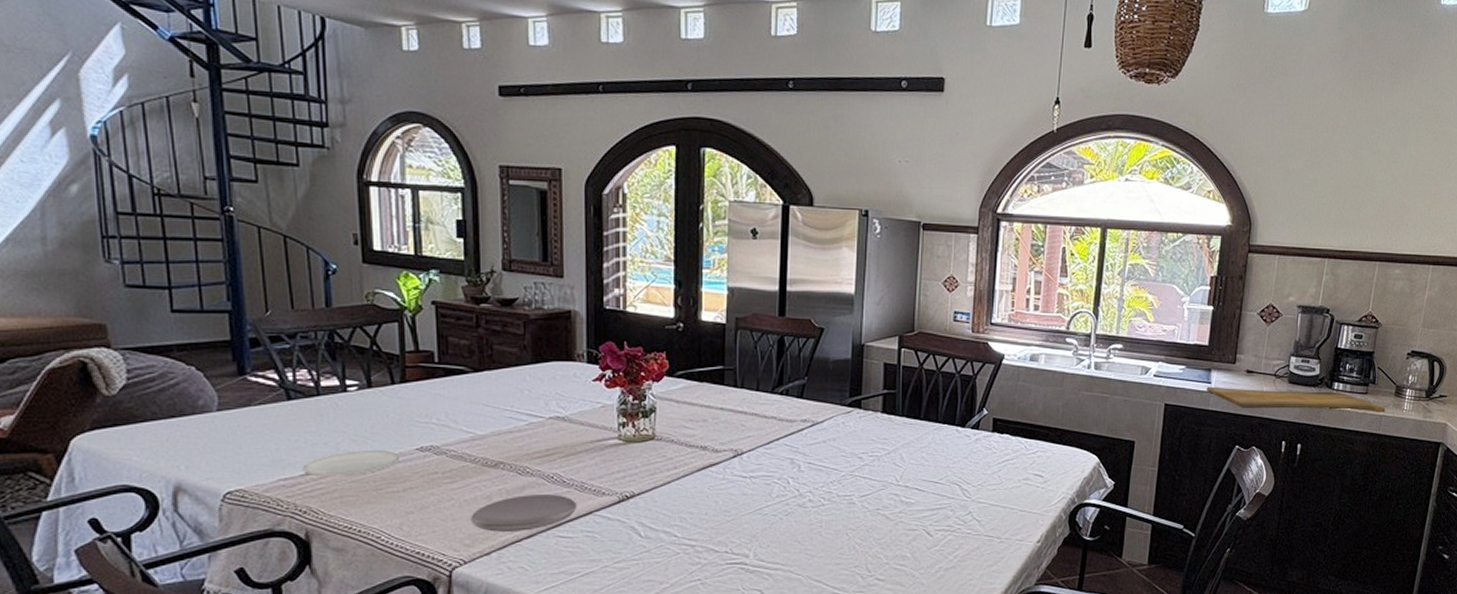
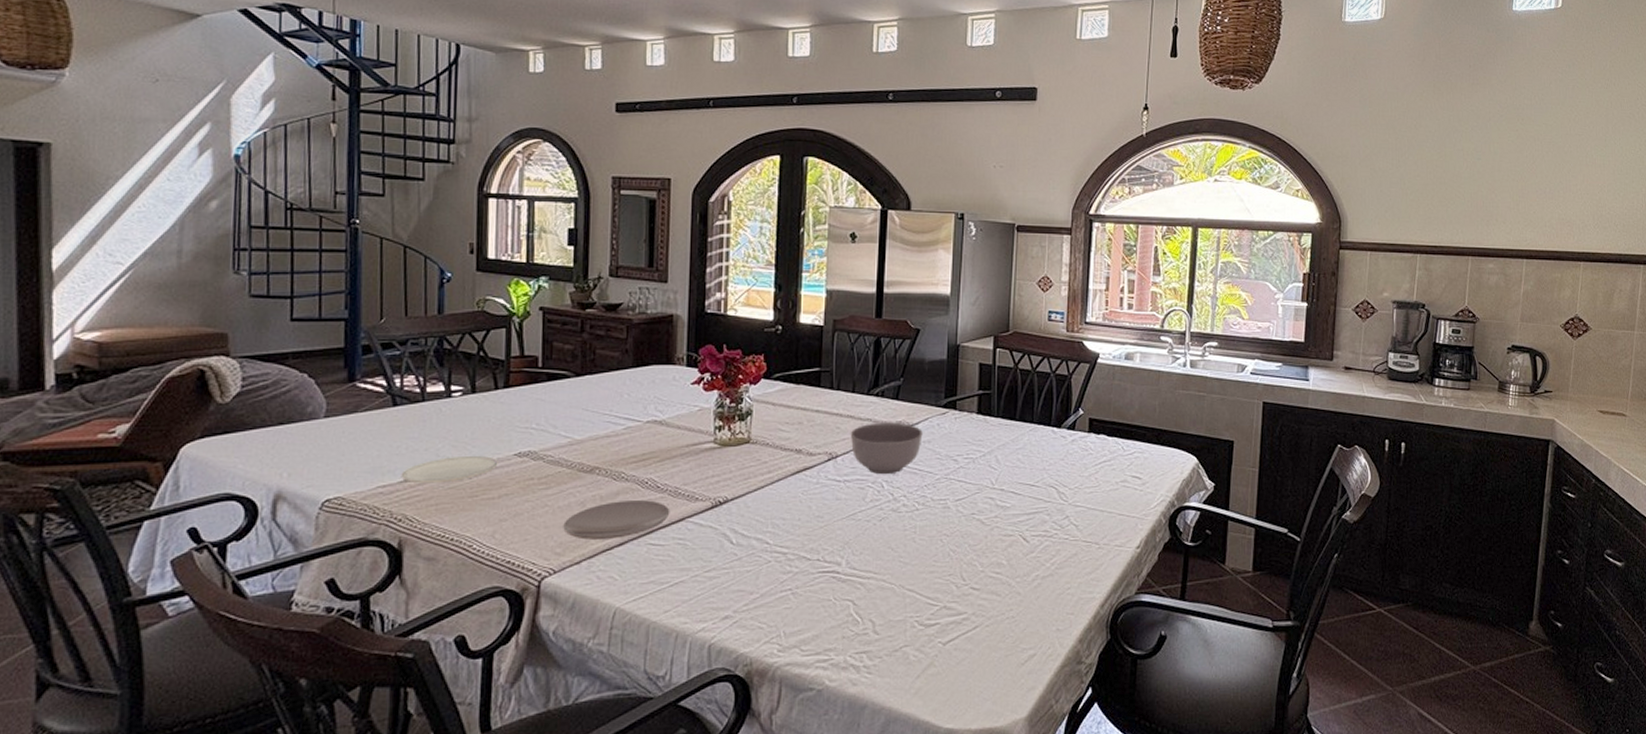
bowl: none [755,420,828,471] -> present [850,422,923,475]
cutting board: present [1206,386,1386,413] -> none [1304,384,1490,410]

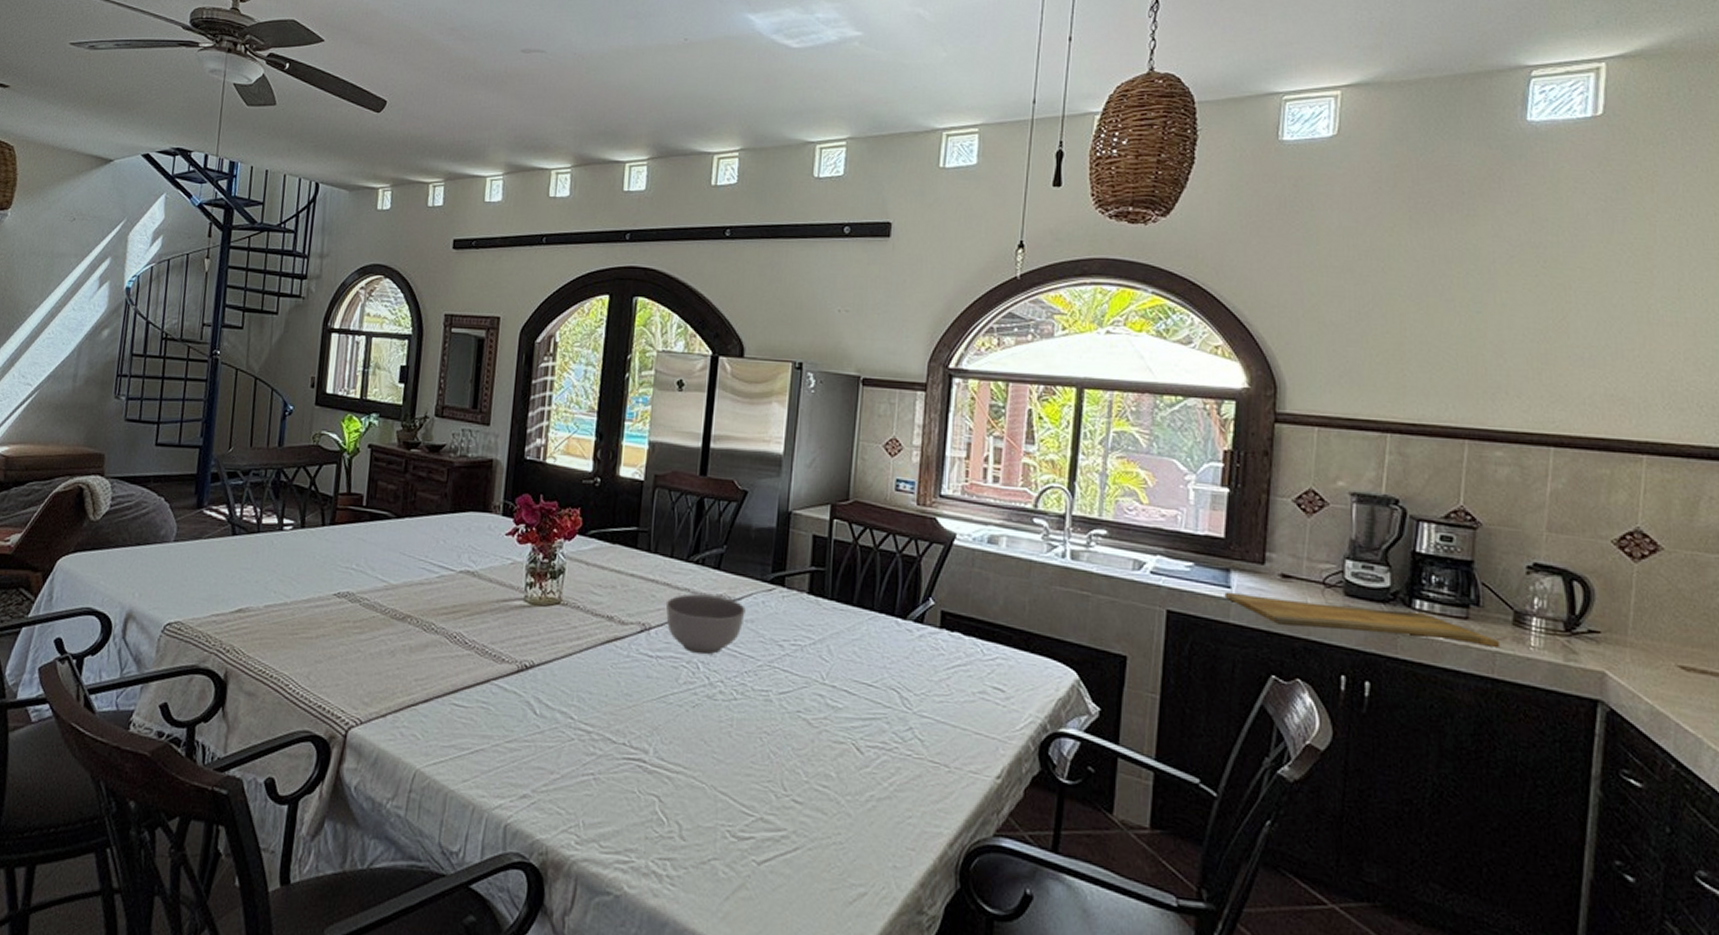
plate: present [400,455,498,484] -> none [232,591,319,617]
plate: present [563,500,670,540] -> none [372,653,476,694]
cutting board: none [1304,384,1490,410] -> present [1224,592,1501,649]

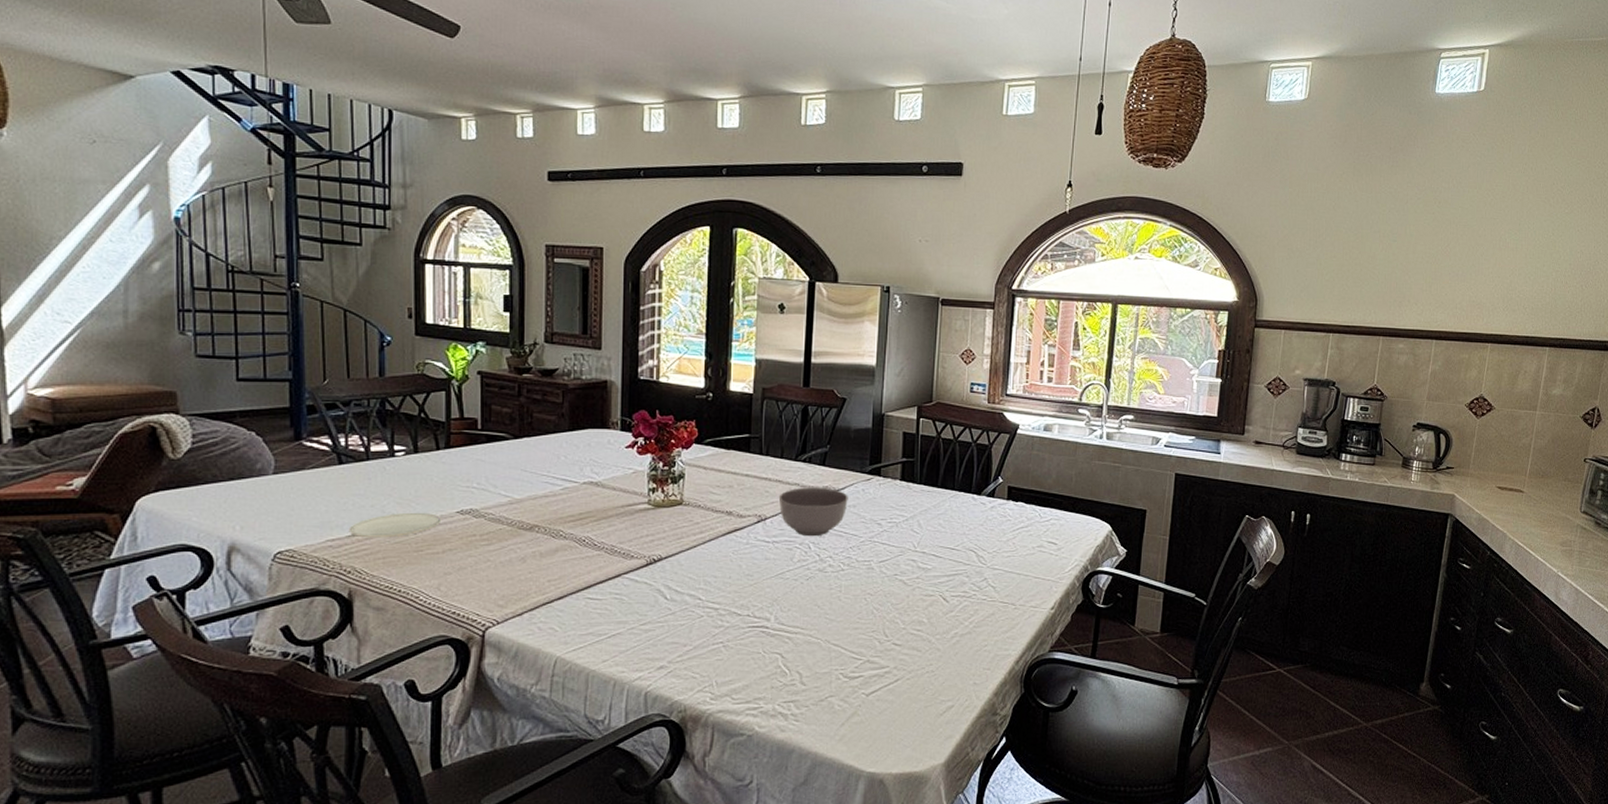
plate: none [232,591,319,617] -> present [348,512,442,538]
cutting board: present [1224,592,1501,649] -> none [1216,457,1393,484]

